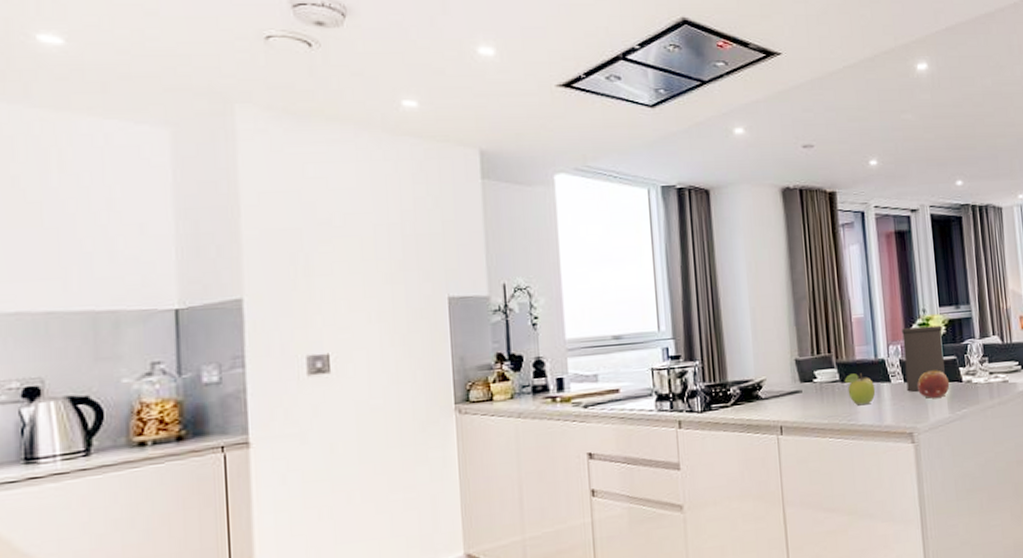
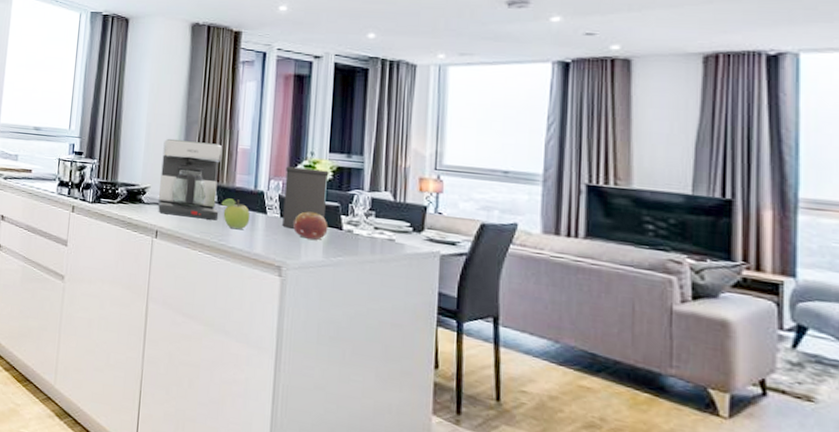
coffee maker: none [772,318,844,407] -> present [157,138,223,221]

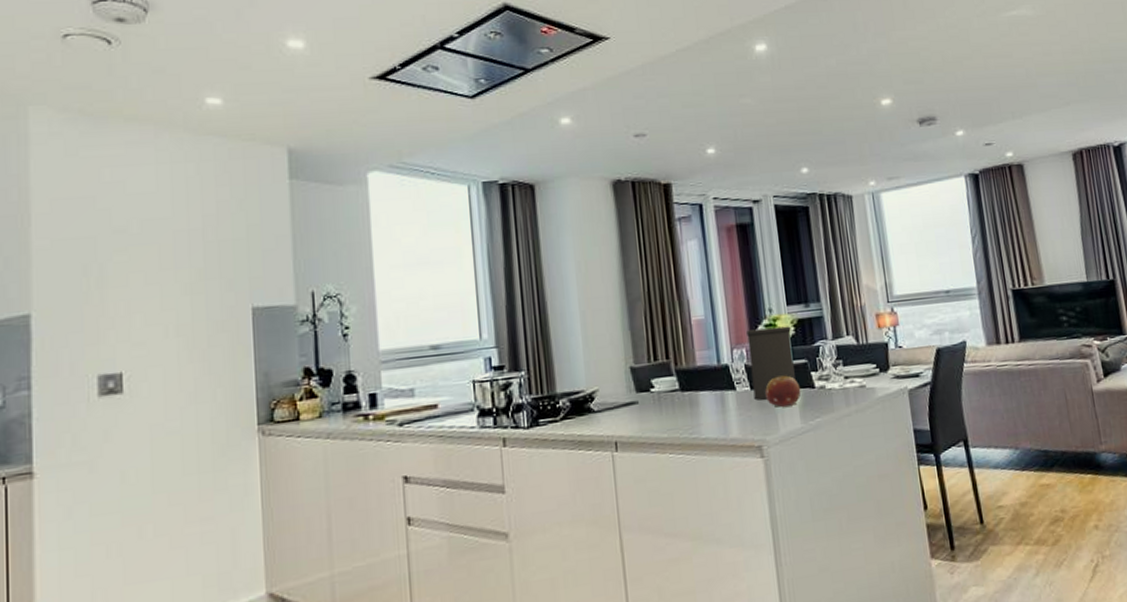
coffee maker: present [157,138,223,221] -> none [604,320,685,420]
fruit: present [221,198,251,230] -> none [684,380,720,417]

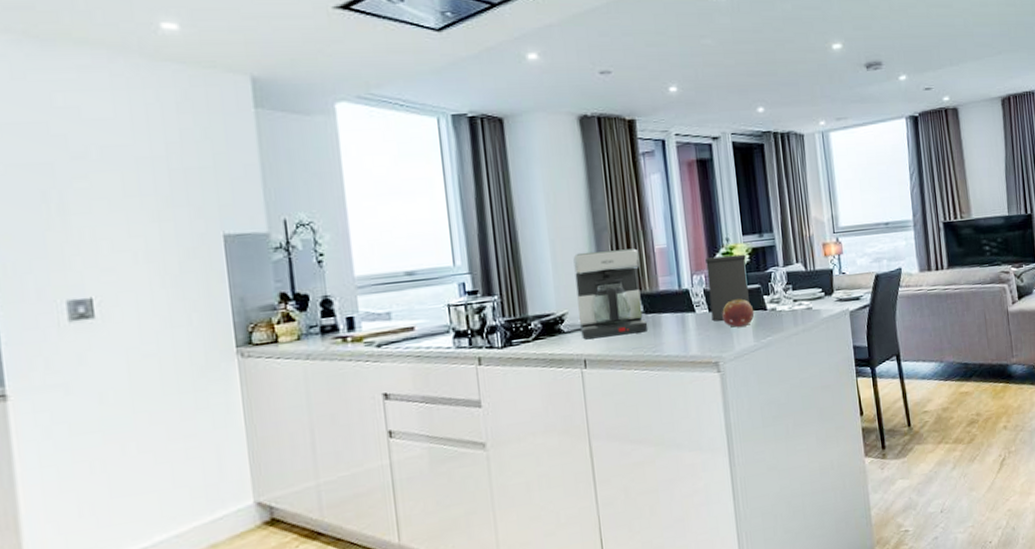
coffee maker: none [604,320,685,420] -> present [573,248,649,340]

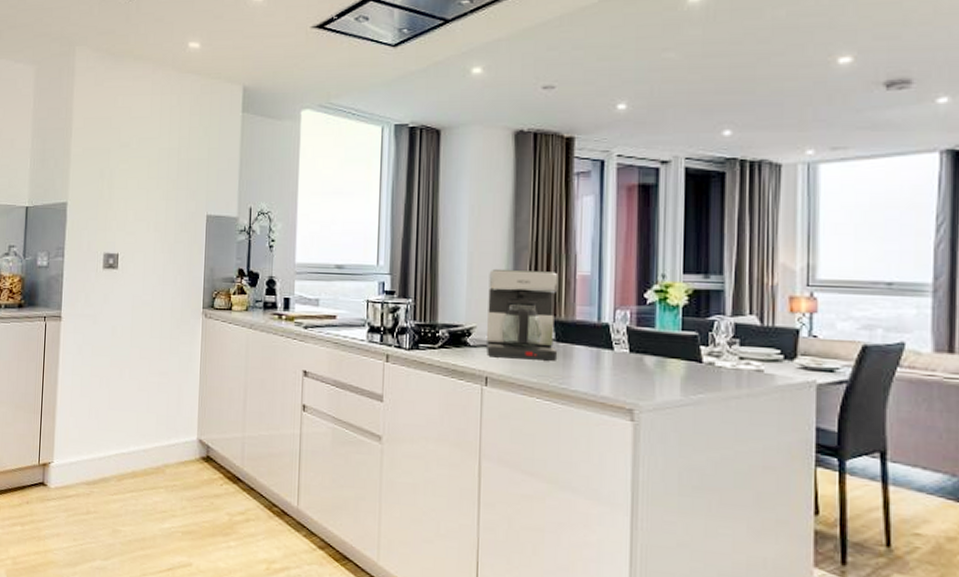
canister: present [705,254,749,322] -> none [632,293,684,366]
fruit: present [722,298,755,328] -> none [645,344,686,377]

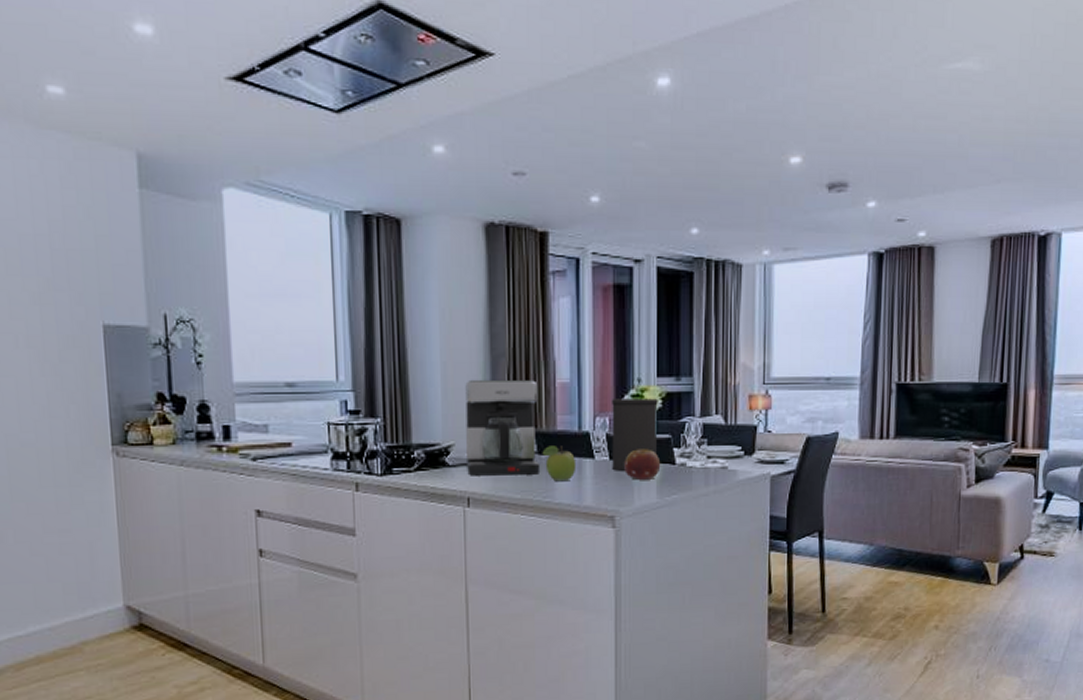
fruit: none [560,334,595,370] -> present [542,446,577,482]
canister: none [632,293,684,366] -> present [612,398,658,472]
fruit: none [645,344,686,377] -> present [624,449,661,481]

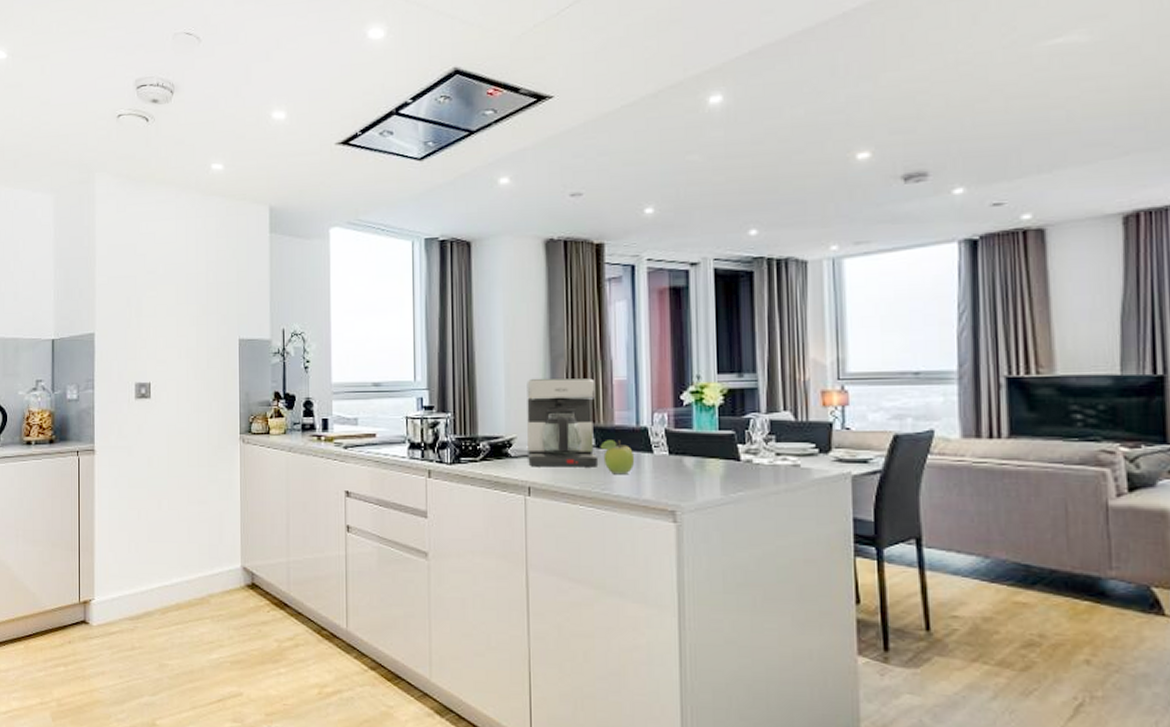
canister: present [612,398,658,472] -> none [670,395,719,467]
fruit: present [624,449,661,481] -> none [685,444,724,477]

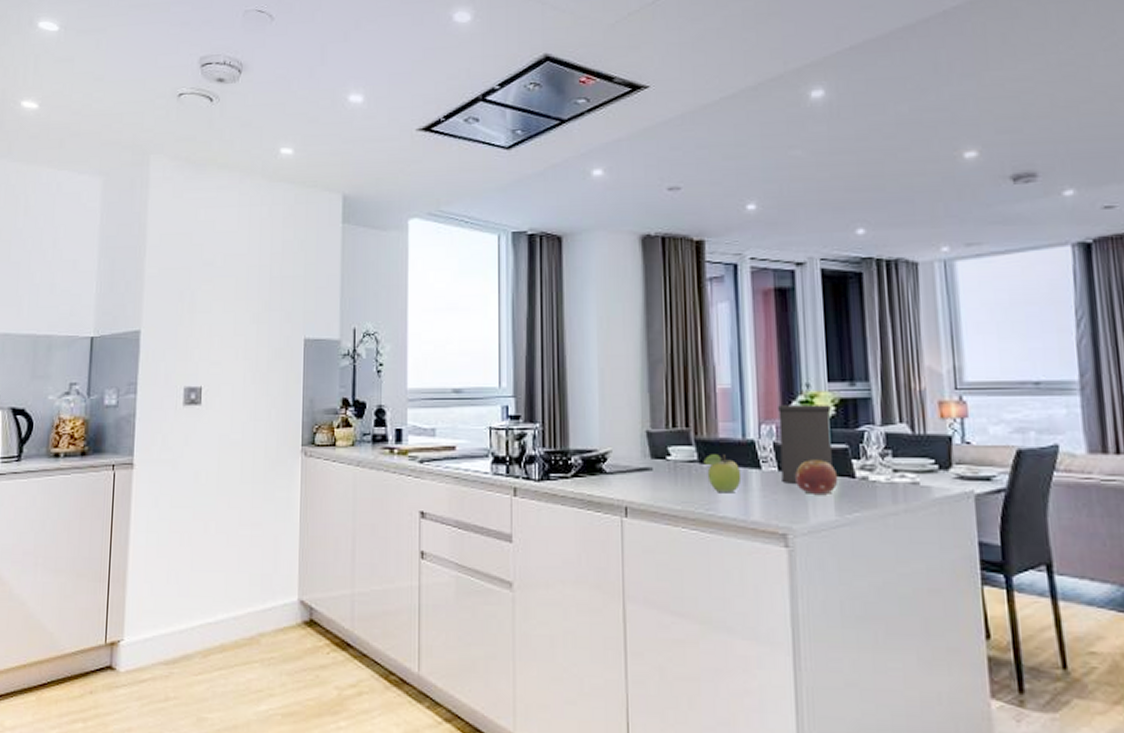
coffee maker: present [526,378,599,467] -> none [622,385,702,485]
canister: none [670,395,719,467] -> present [778,405,832,485]
fruit: none [685,444,724,477] -> present [795,459,838,496]

